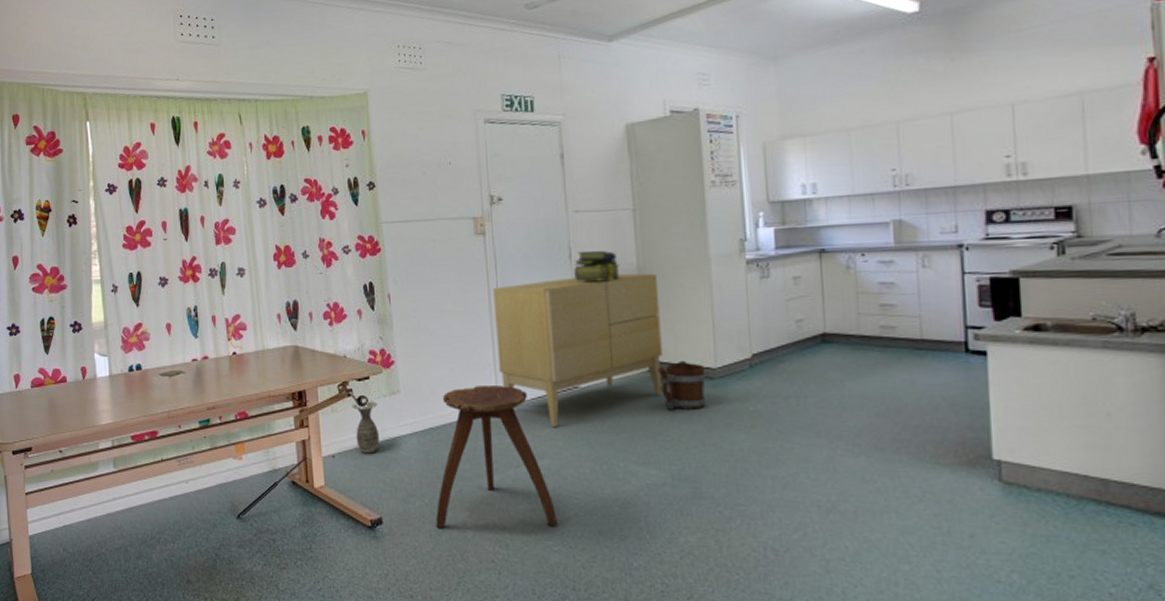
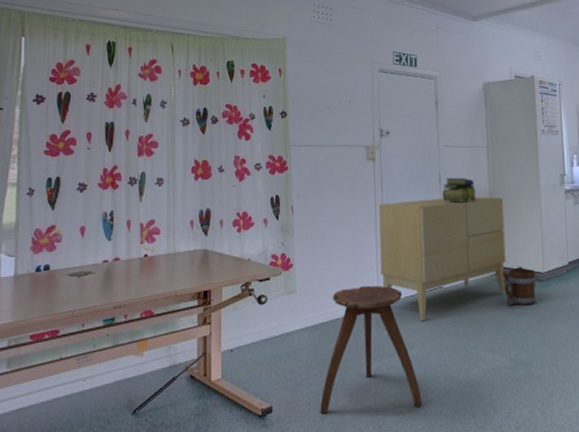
ceramic jug: present [352,401,380,454] -> none [252,300,276,348]

